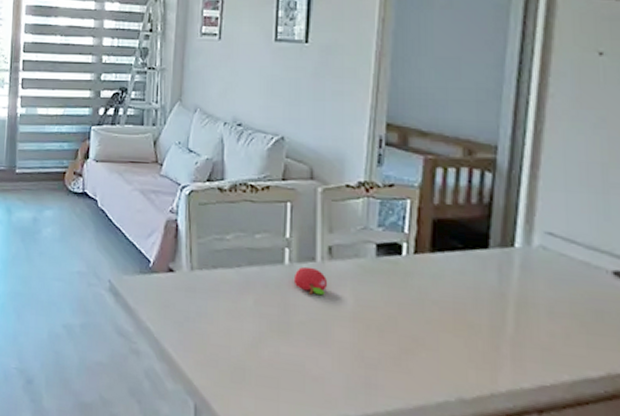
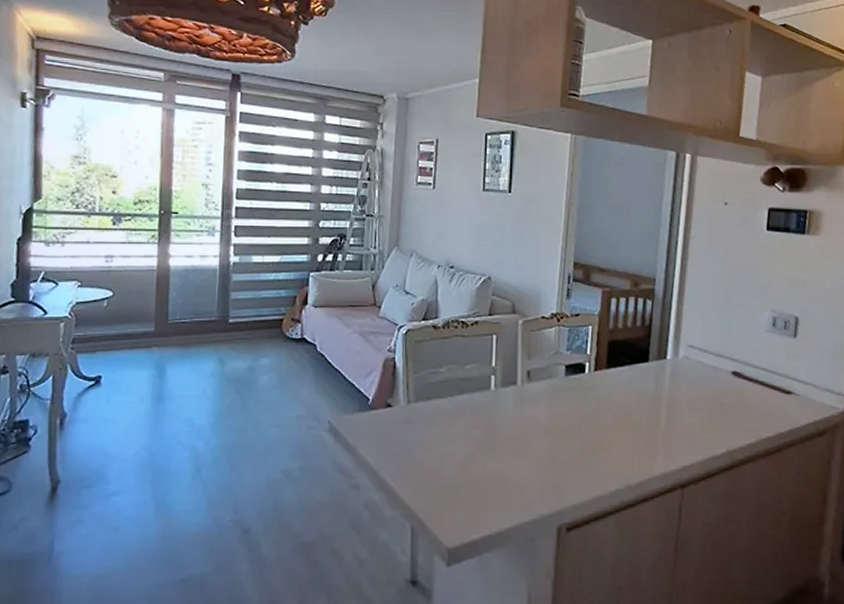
fruit: present [293,266,328,296] -> none [498,390,527,414]

